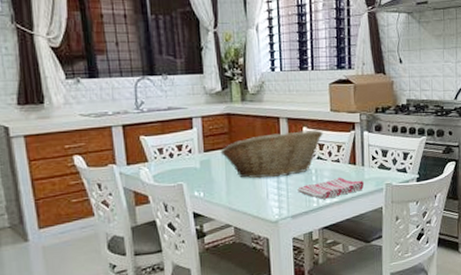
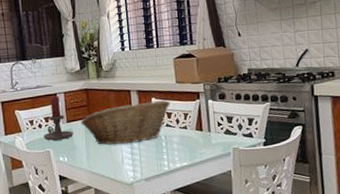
candle holder: none [175,119,211,173] -> present [44,95,73,141]
dish towel: present [297,177,365,199] -> none [149,143,212,163]

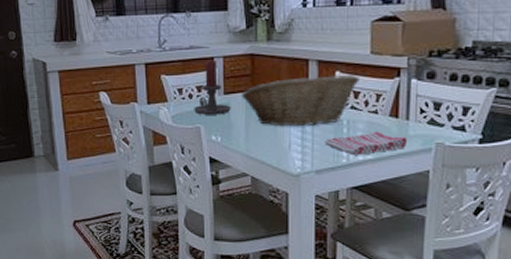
dish towel: none [149,143,212,163] -> present [325,132,408,155]

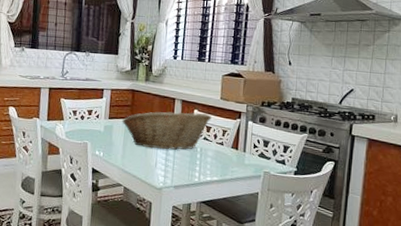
candle holder: present [194,59,231,115] -> none [84,91,113,135]
dish towel: present [325,132,408,155] -> none [182,159,244,176]

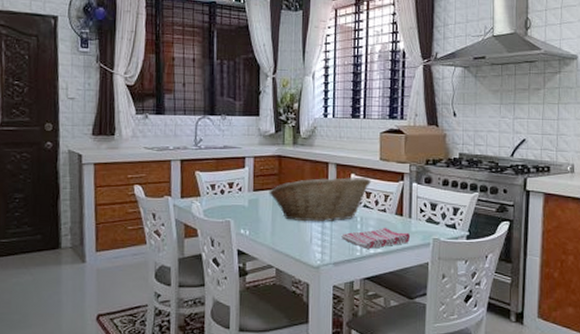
dish towel: none [182,159,244,176] -> present [341,228,411,249]

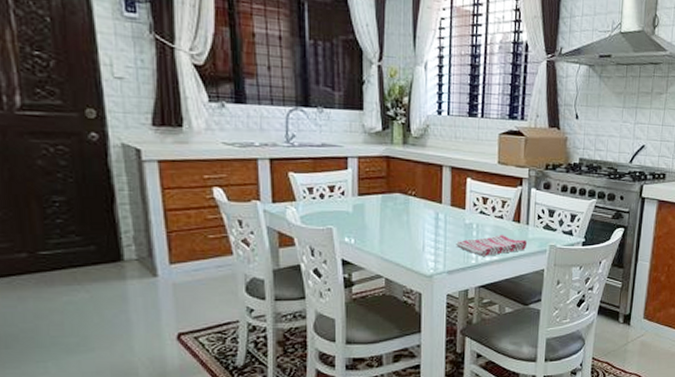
fruit basket: present [269,177,371,222] -> none [376,181,488,229]

